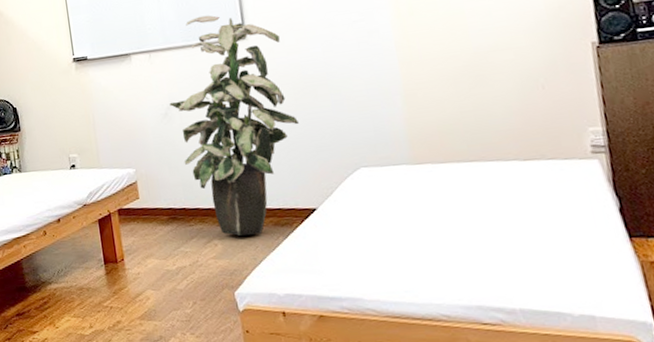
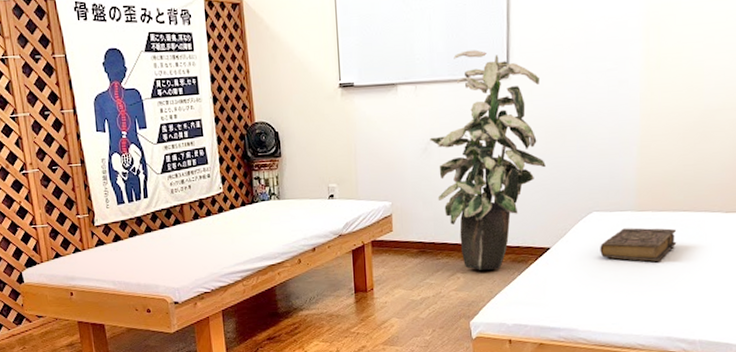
book: none [375,181,469,220] -> present [600,227,677,262]

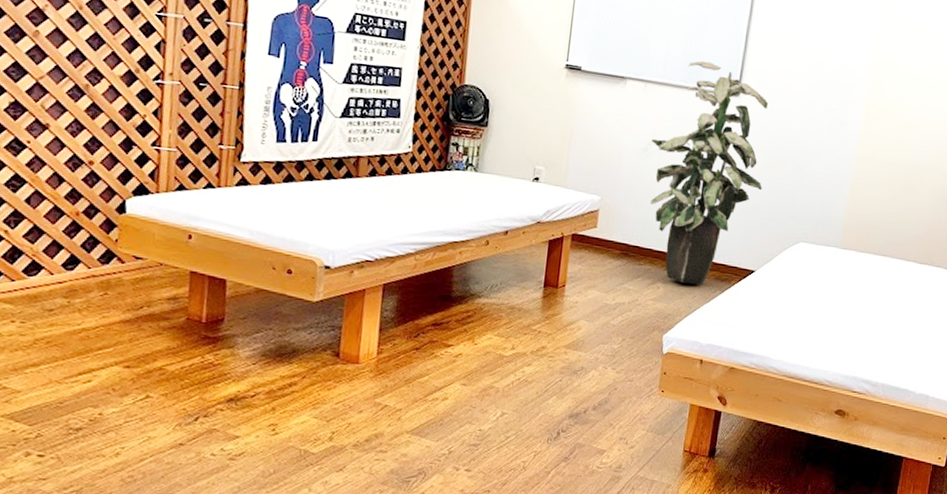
book: present [600,227,677,262] -> none [802,263,875,300]

